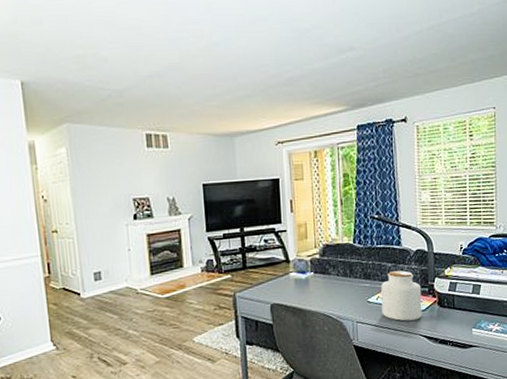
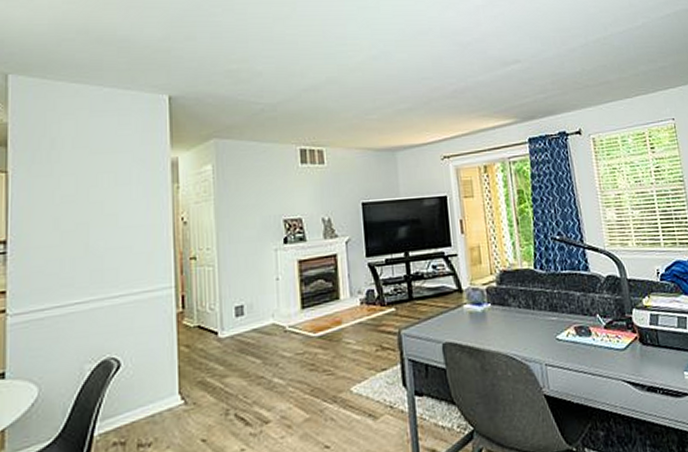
jar: present [381,270,422,321] -> none [570,300,623,363]

